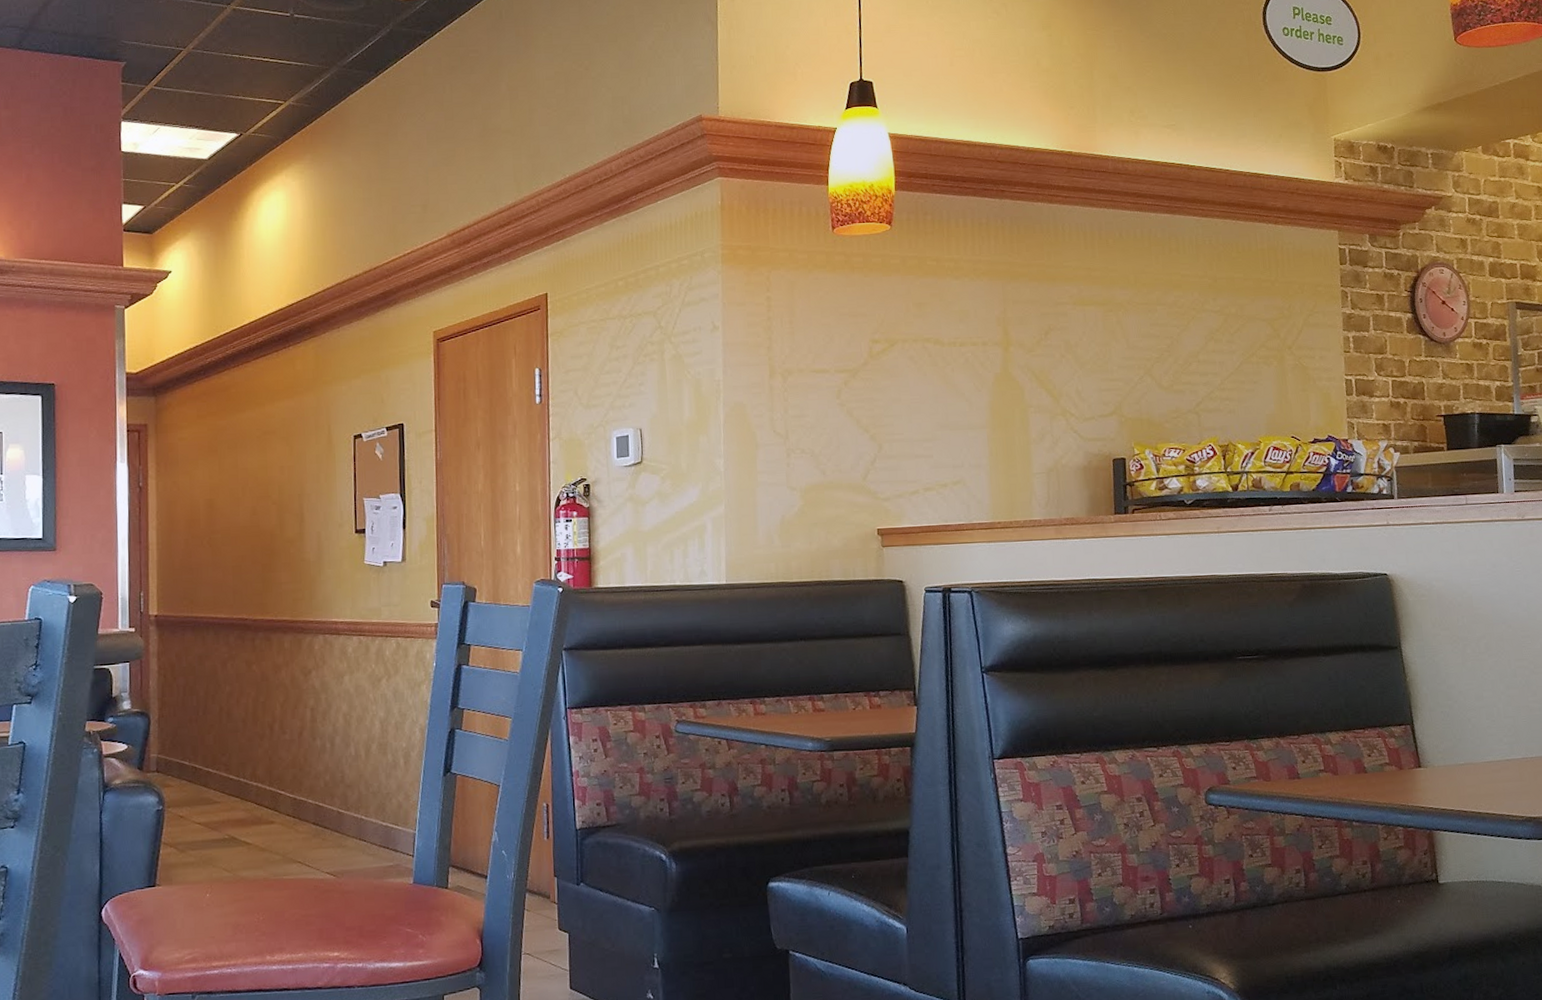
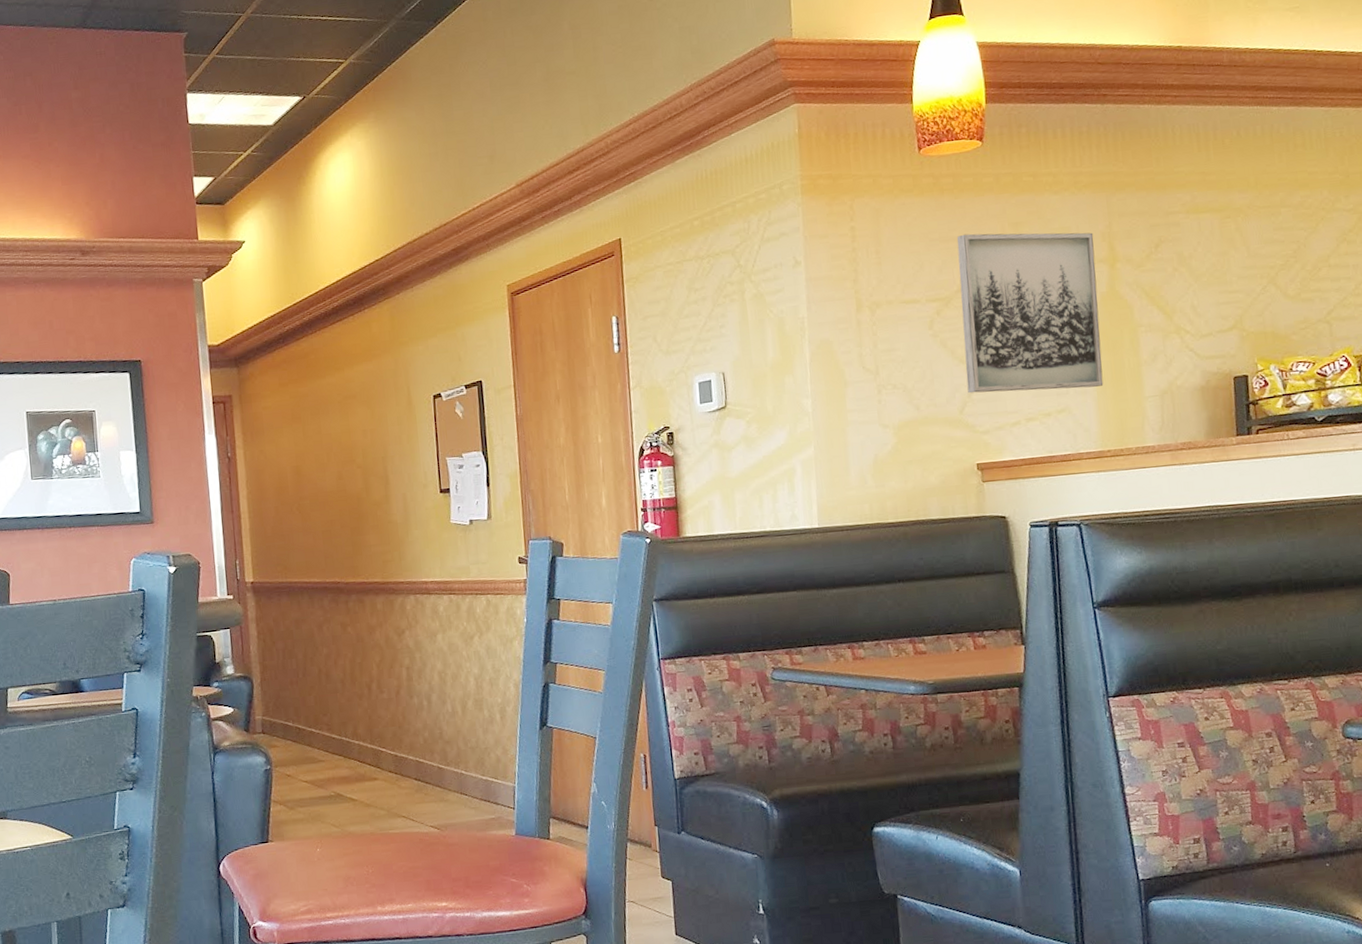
wall art: none [865,310,996,462] -> present [956,232,1104,394]

